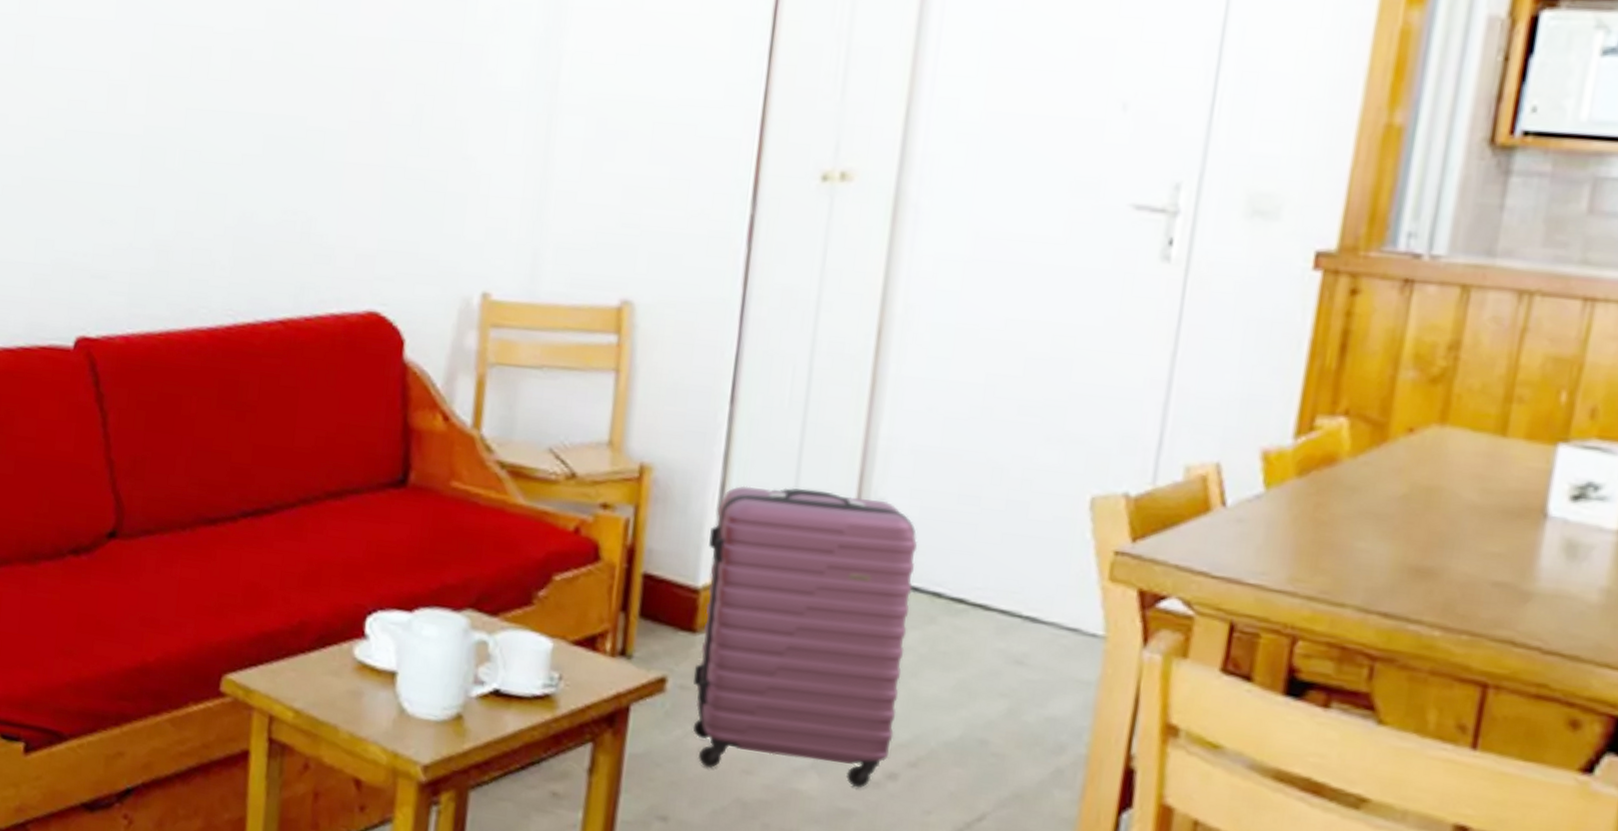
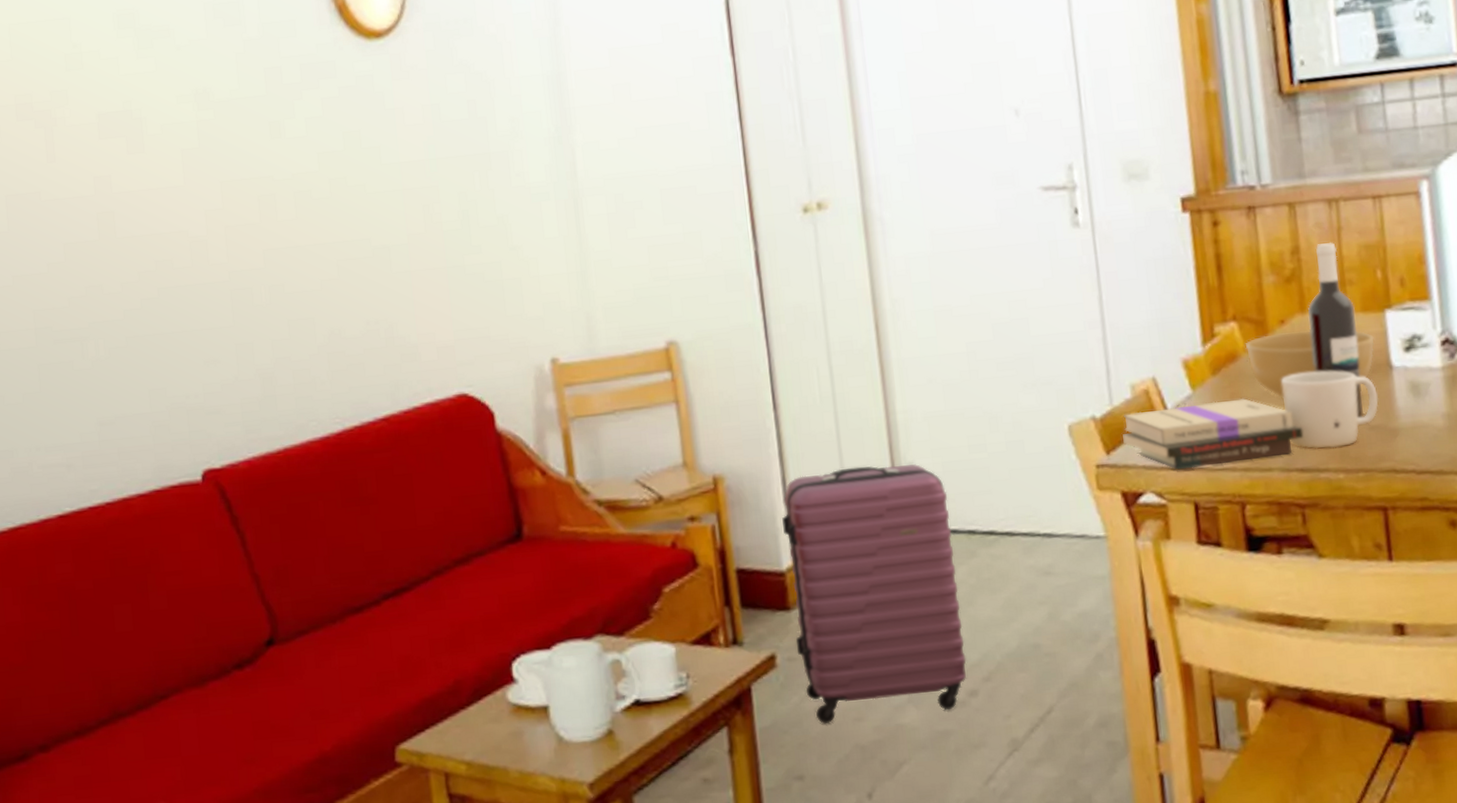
books: none [1157,499,1401,592] -> present [1123,398,1304,470]
bowl: none [1350,442,1533,525] -> present [1245,330,1375,399]
mug: none [1379,496,1517,599] -> present [1281,370,1379,449]
wine bottle: none [1436,343,1517,569] -> present [1308,242,1365,418]

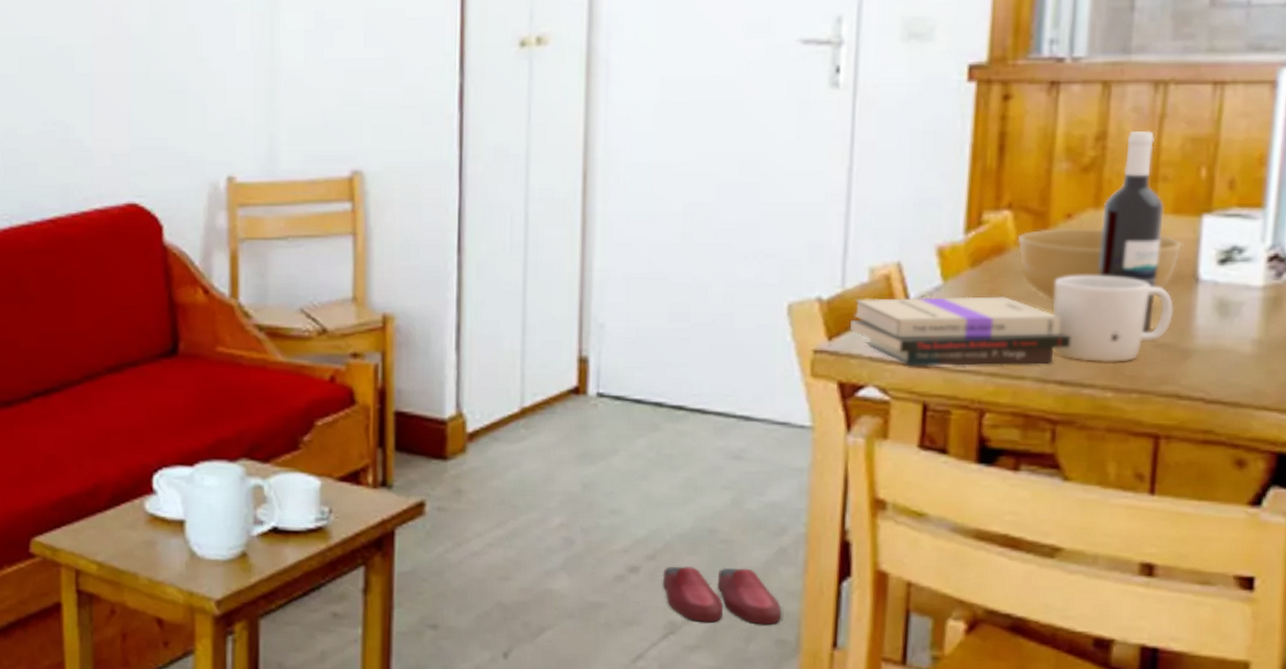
suitcase: present [782,464,966,725] -> none [448,322,640,582]
slippers: none [998,677,1108,736] -> present [662,565,781,625]

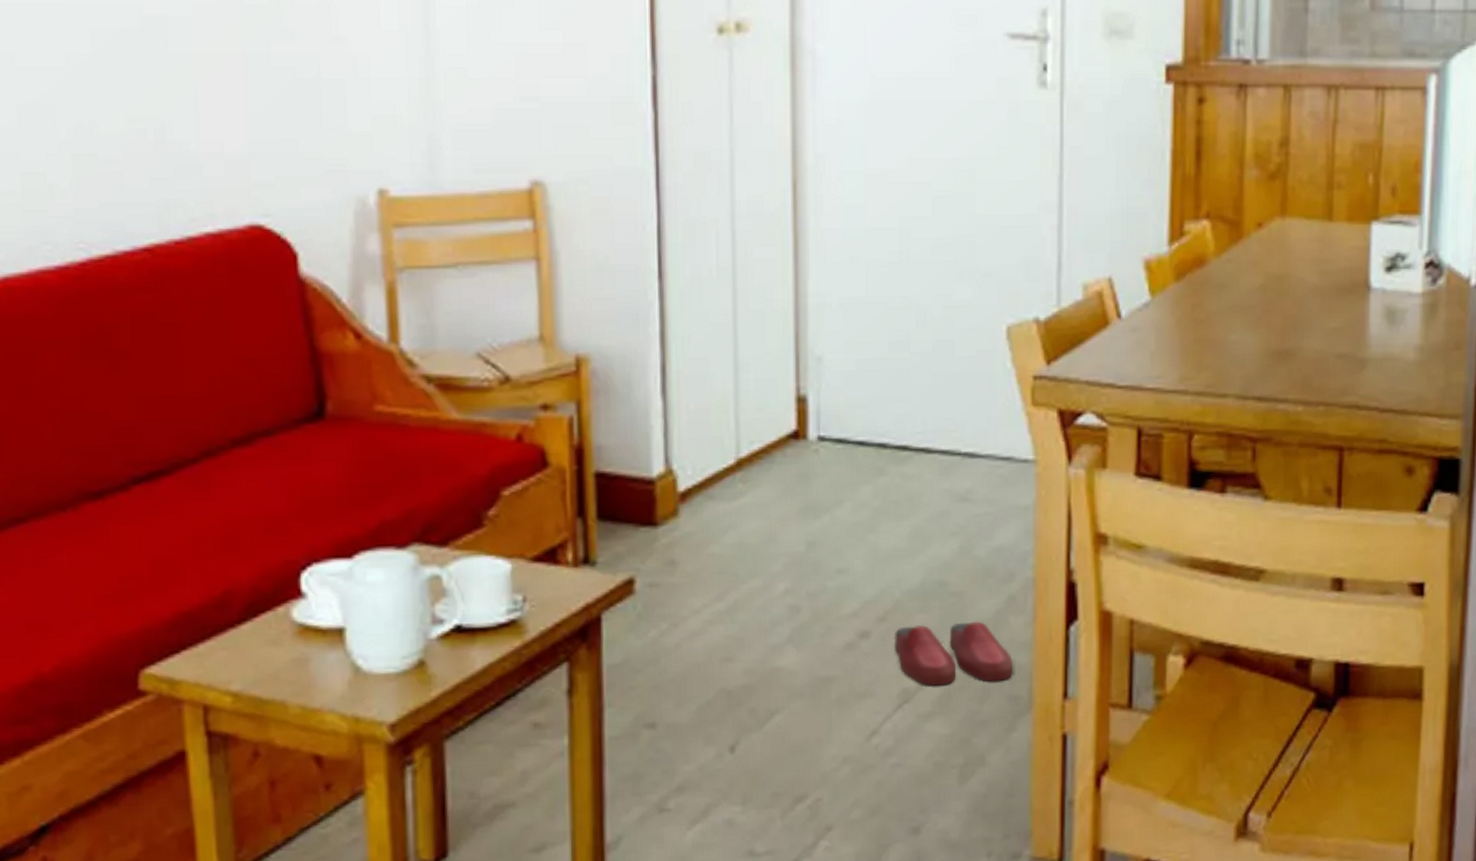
books: present [850,296,1071,366] -> none [1067,311,1266,389]
bowl: present [1017,229,1182,302] -> none [1215,238,1355,315]
mug: present [1053,275,1174,363] -> none [1250,286,1351,377]
wine bottle: present [1097,131,1164,332] -> none [1286,137,1340,343]

